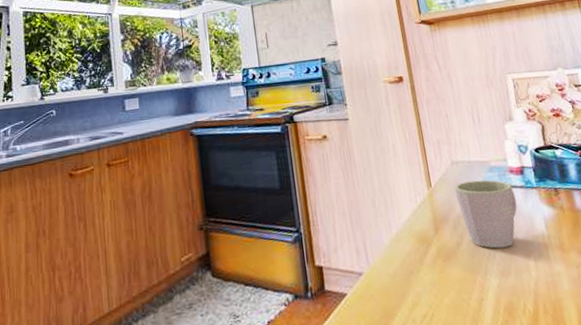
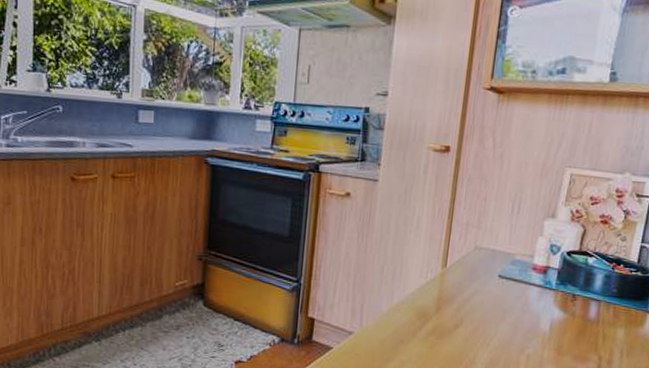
mug: present [454,180,517,249] -> none [468,269,530,339]

